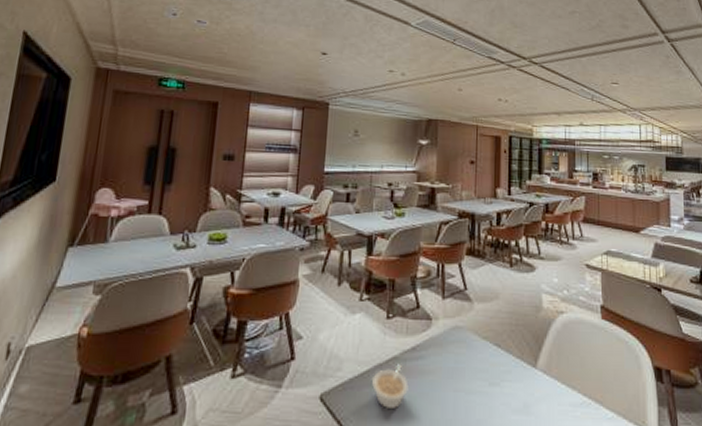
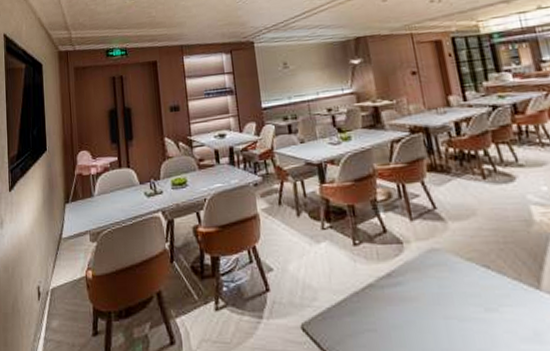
legume: present [371,364,409,410] -> none [349,292,392,339]

